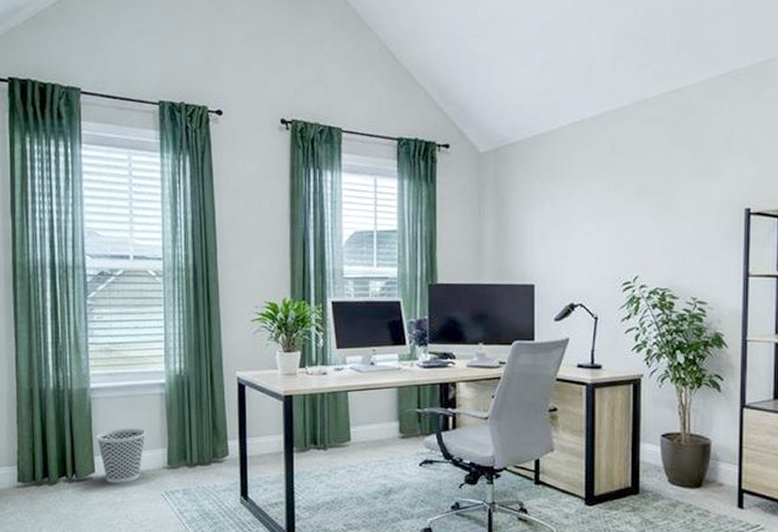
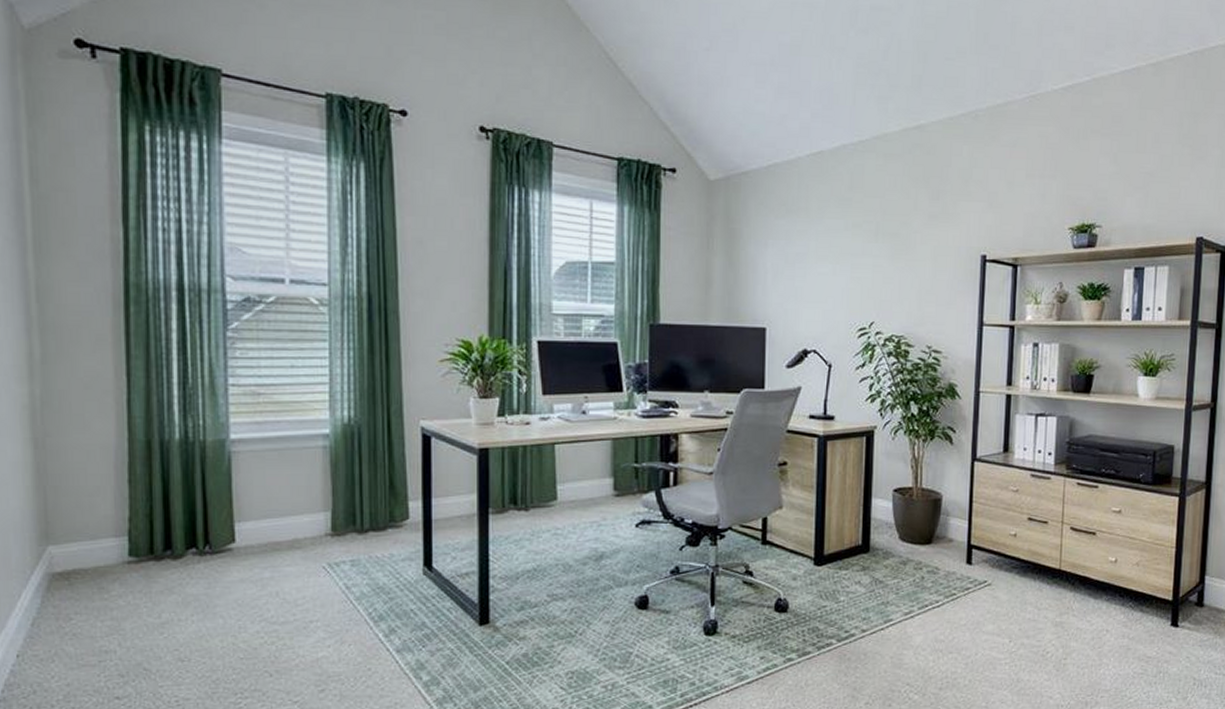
wastebasket: present [95,428,147,483] -> none [237,488,305,555]

